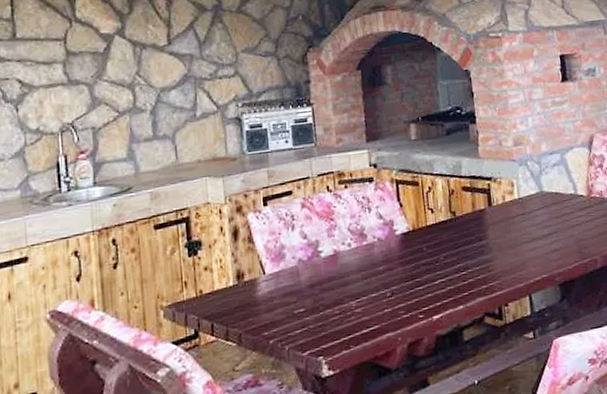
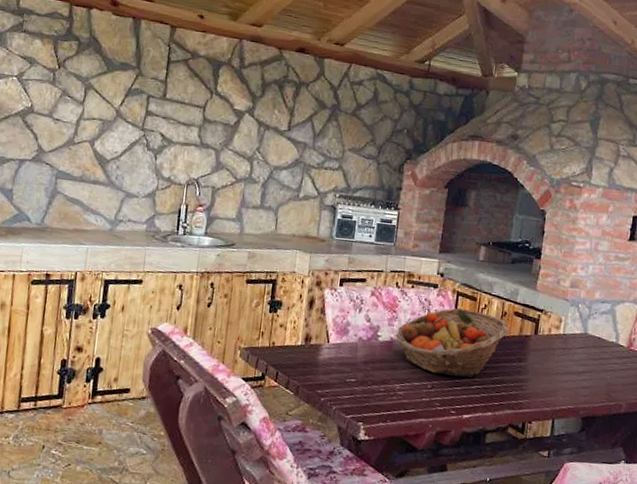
fruit basket: none [338,196,460,278] -> present [395,308,509,378]

